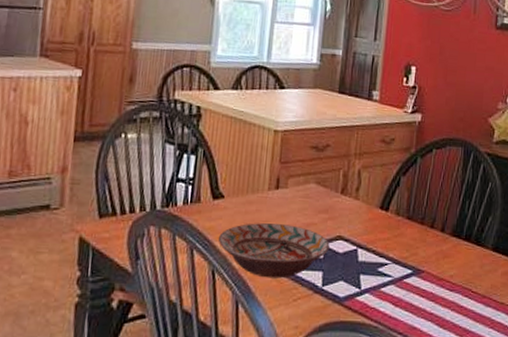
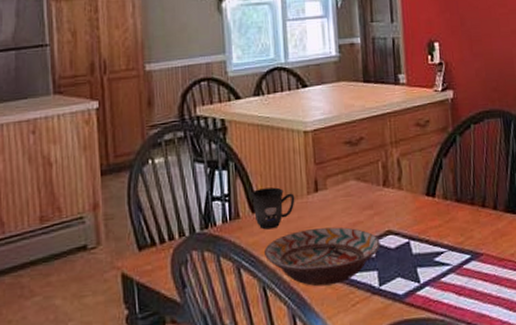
mug: none [214,177,256,217] -> present [251,187,295,230]

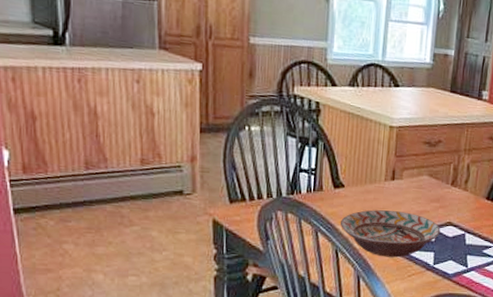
mug: present [251,187,295,230] -> none [335,169,374,205]

